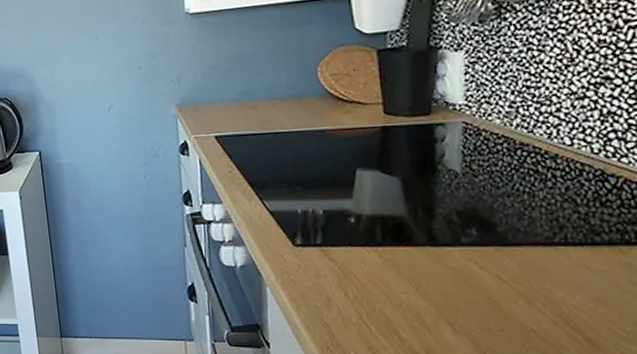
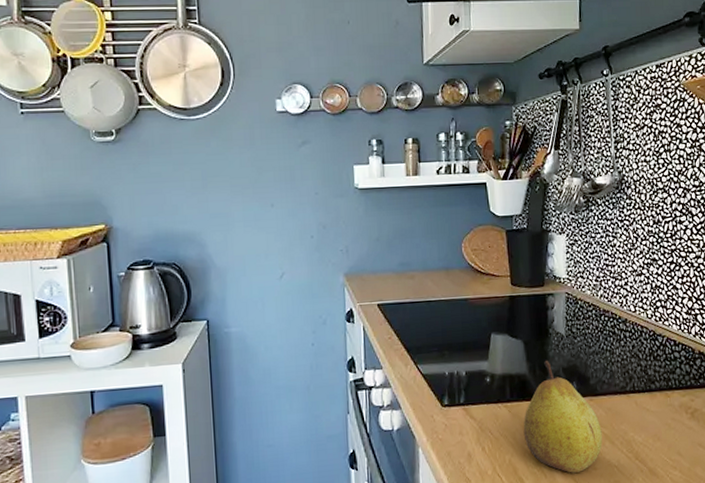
fruit: none [399,201,514,332] -> present [523,360,603,473]

